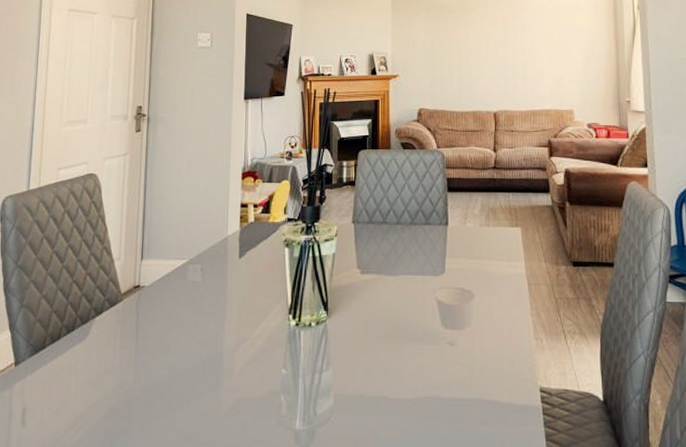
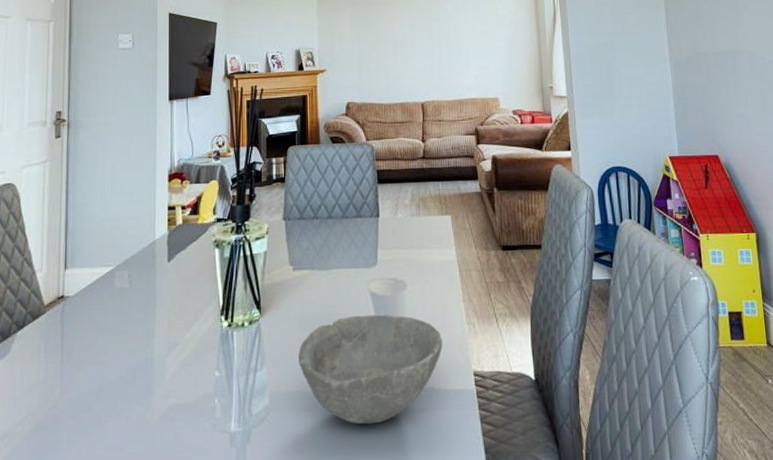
bowl: none [364,323,510,433] -> present [298,314,443,425]

